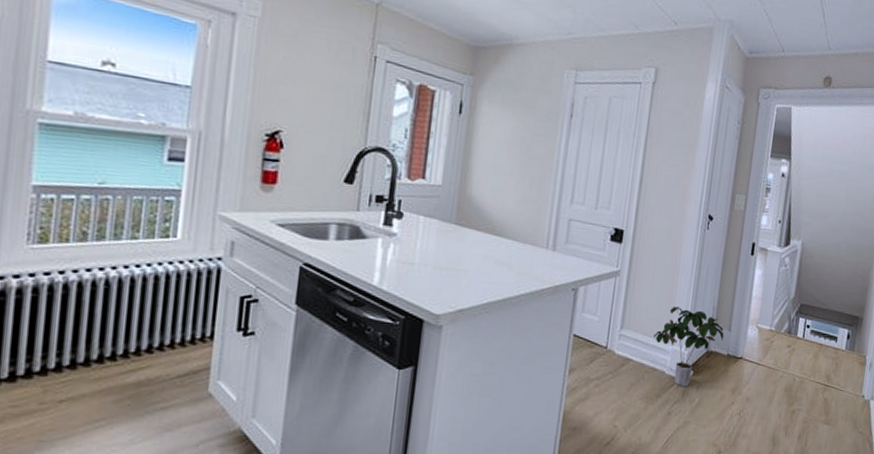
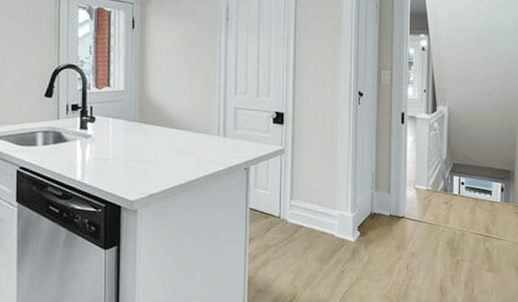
potted plant: present [654,306,724,386] -> none [321,175,385,246]

